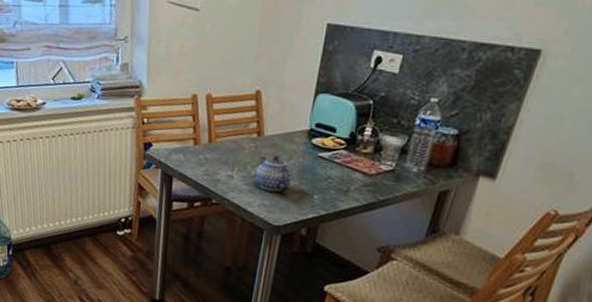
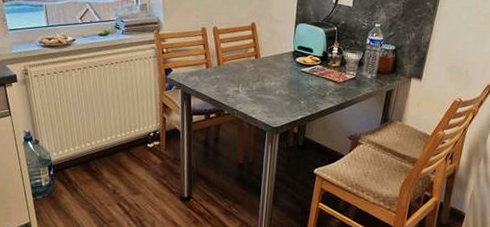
teapot: present [256,155,293,192] -> none [257,72,284,101]

